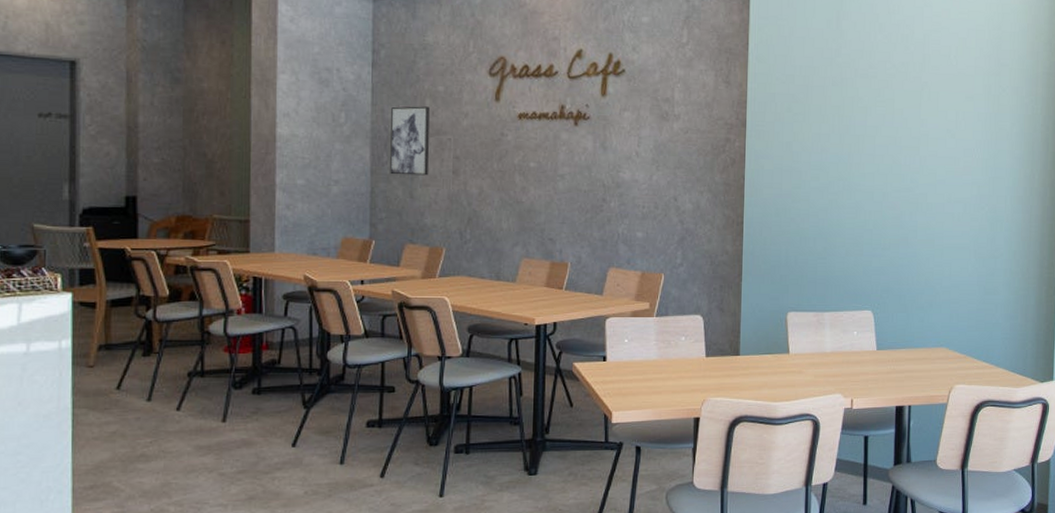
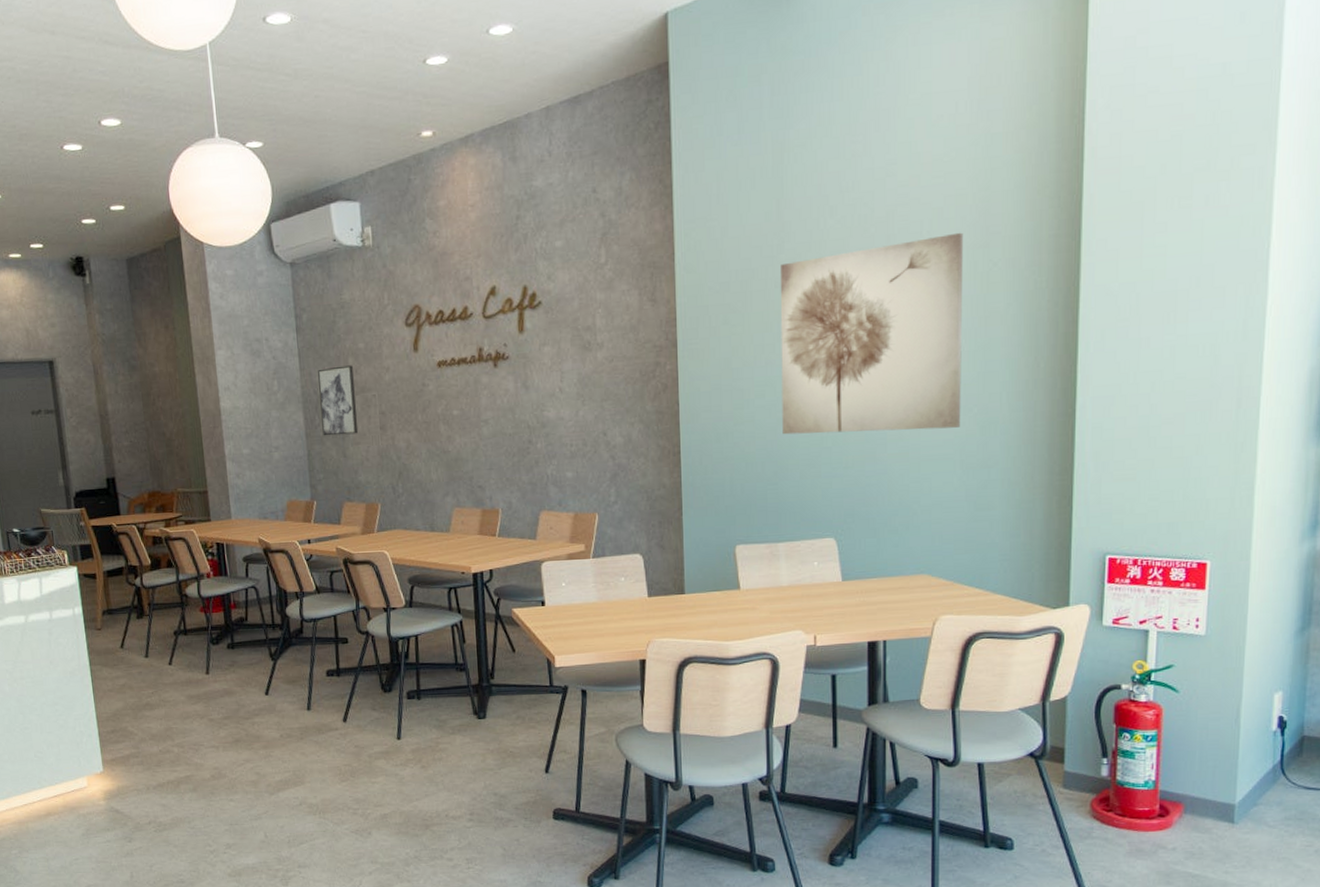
wall art: none [832,60,981,222] -> present [780,232,964,435]

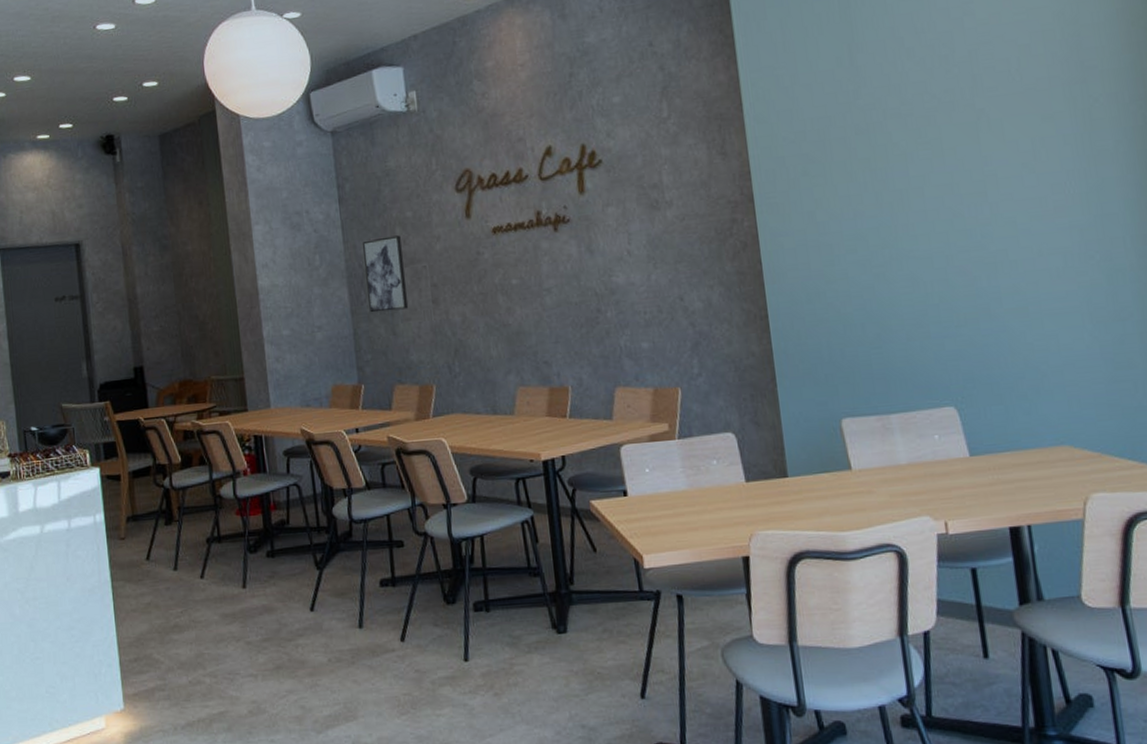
wall art: present [780,232,964,435] -> none [859,68,1083,293]

